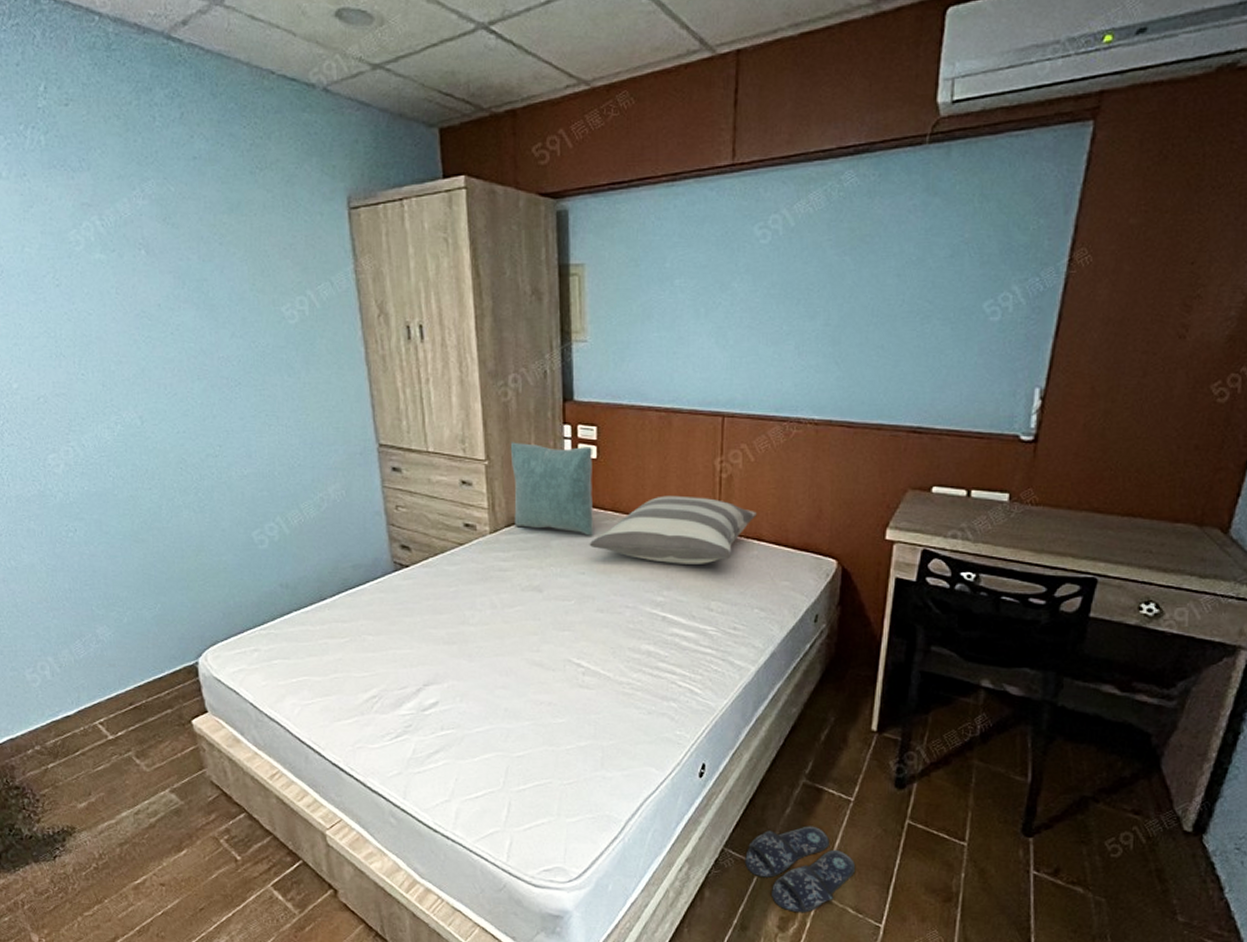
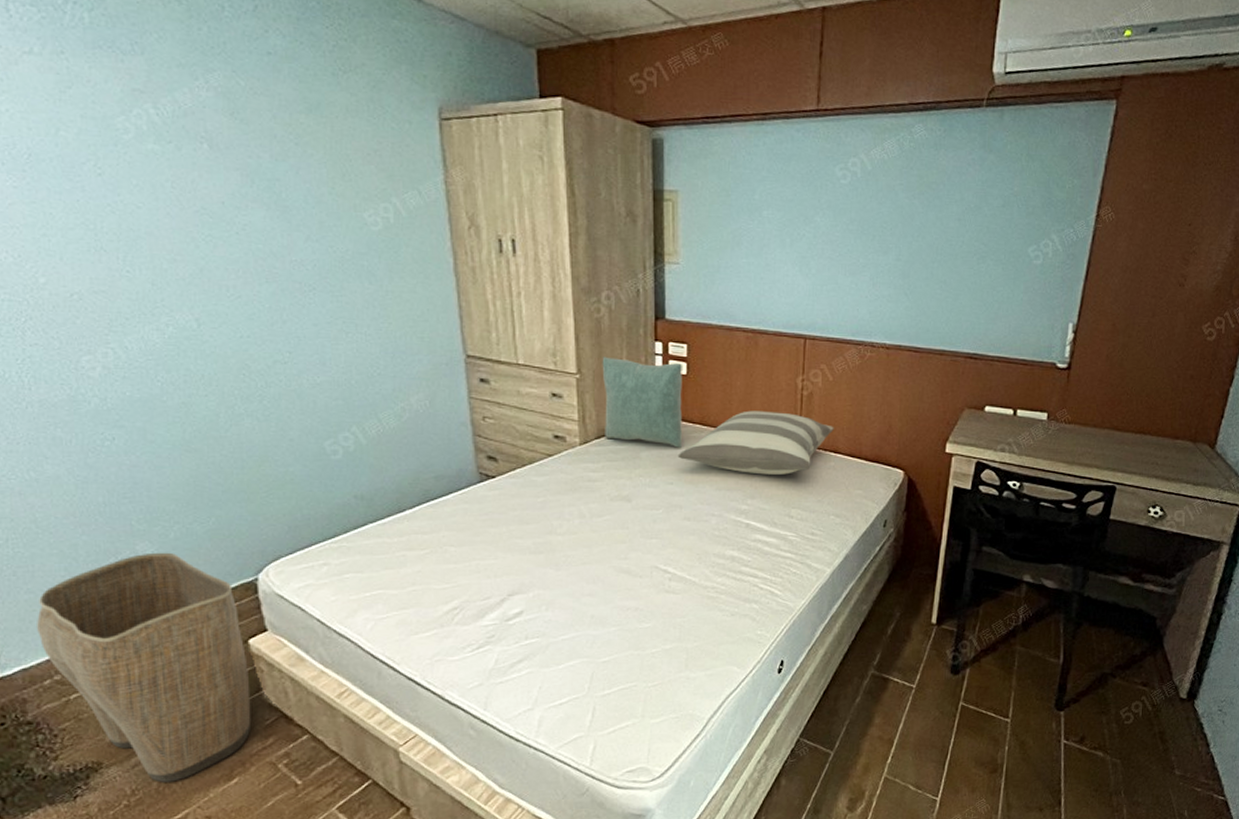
laundry basket: none [20,636,196,849] -> present [37,552,251,782]
slippers: present [745,826,856,913] -> none [819,712,917,794]

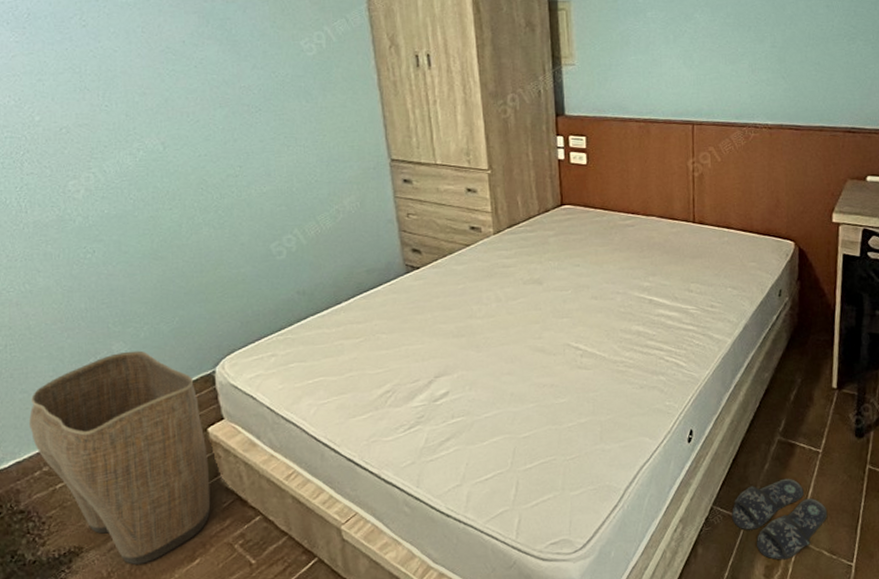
pillow: present [602,356,682,448] -> none [510,152,586,232]
pillow: present [677,410,834,475] -> none [582,193,725,253]
slippers: none [819,712,917,794] -> present [732,478,828,560]

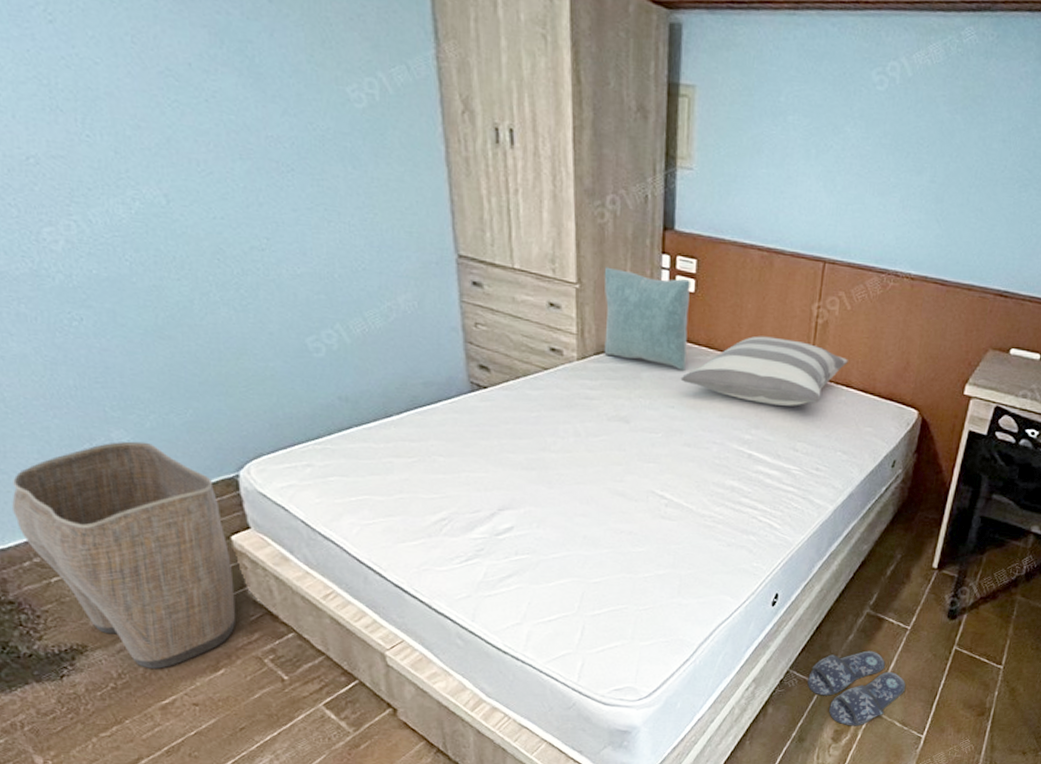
pillow: none [510,152,586,232] -> present [604,267,690,371]
pillow: none [582,193,725,253] -> present [680,336,848,406]

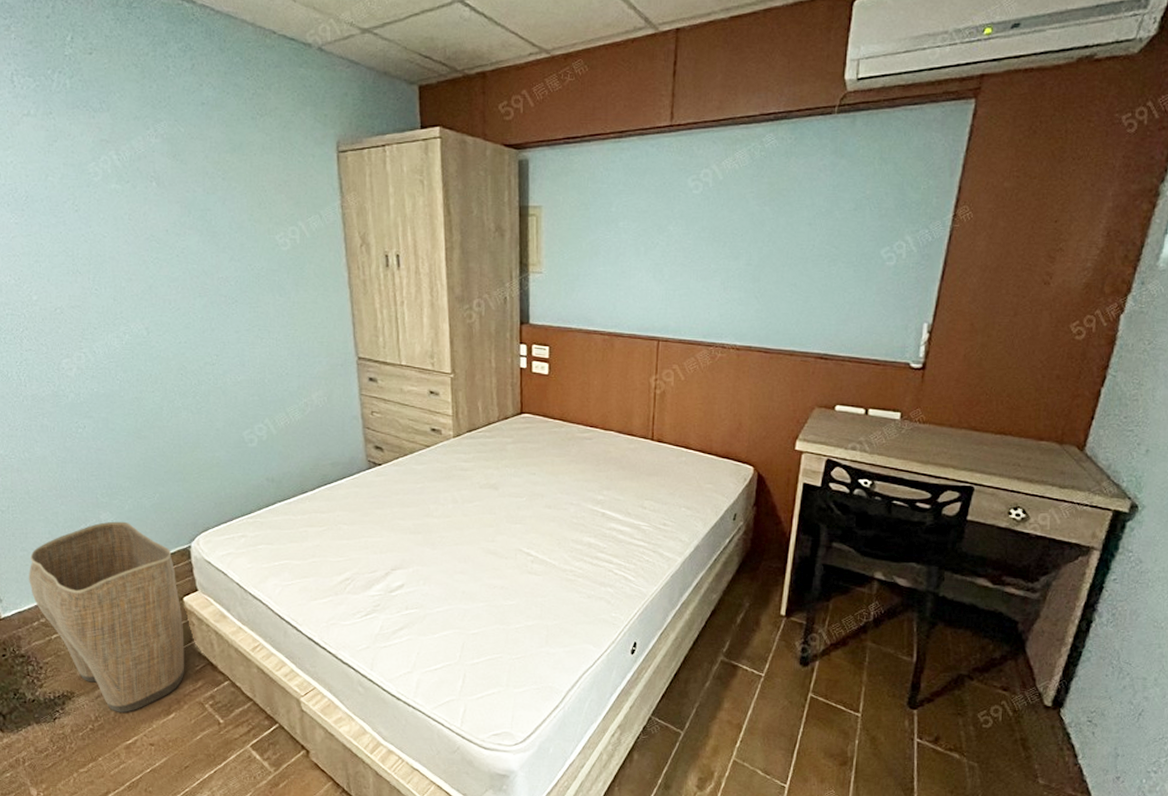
pillow: present [604,267,690,371] -> none [473,358,544,442]
pillow: present [680,336,848,406] -> none [540,408,685,468]
slippers: present [807,650,906,726] -> none [669,697,765,774]

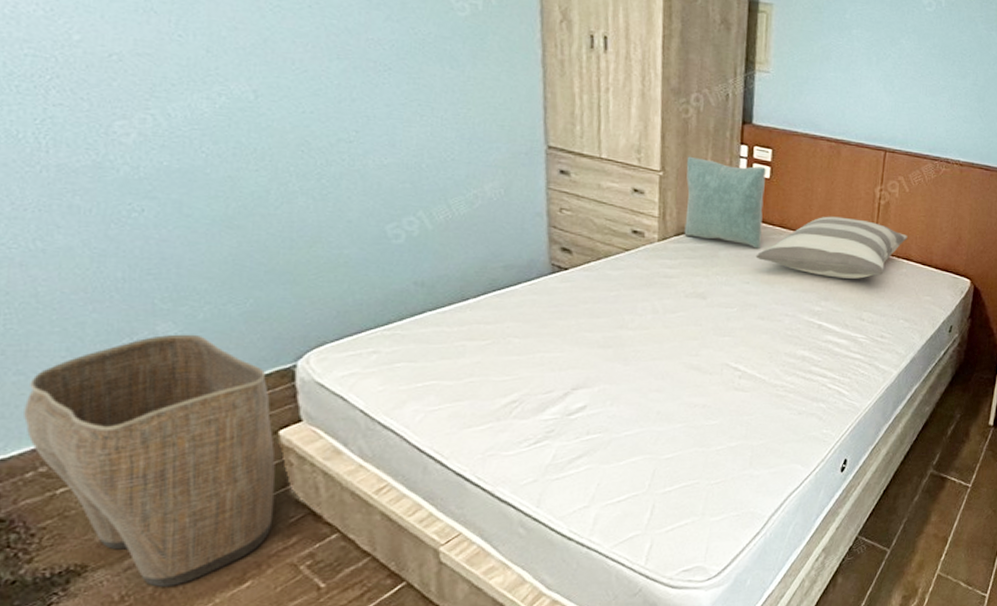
pillow: none [473,358,544,442] -> present [684,156,766,249]
pillow: none [540,408,685,468] -> present [755,216,908,279]

